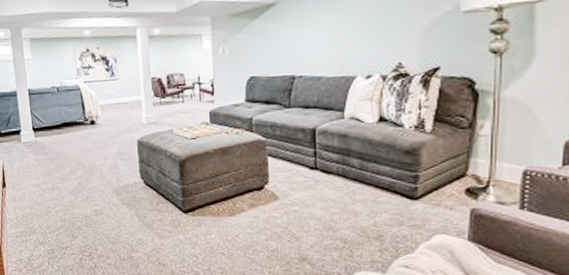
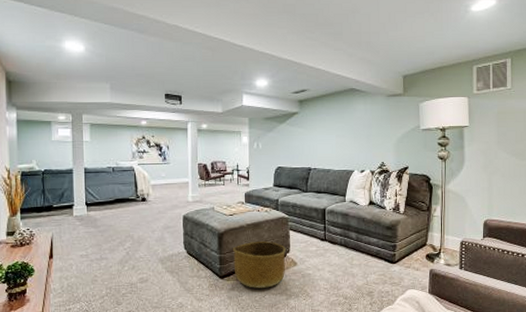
basket: none [196,169,263,226] -> present [232,240,286,288]

